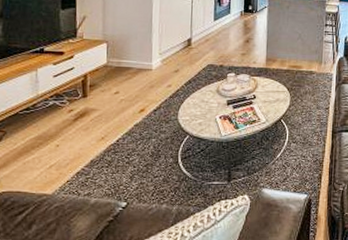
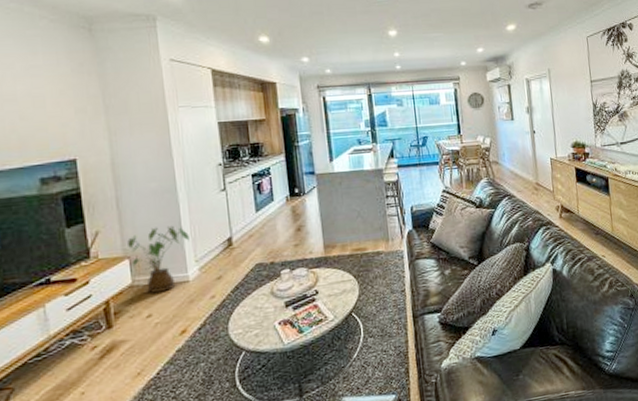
house plant: none [107,20,157,75] -> present [127,225,190,293]

